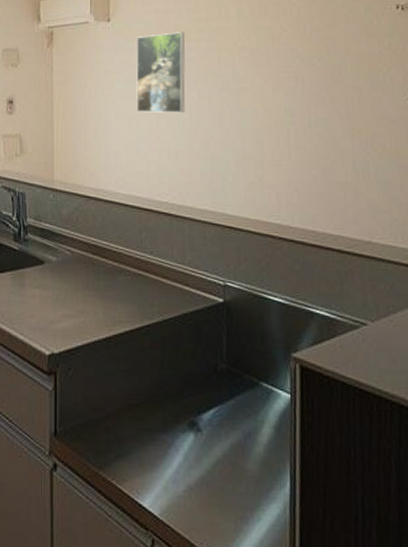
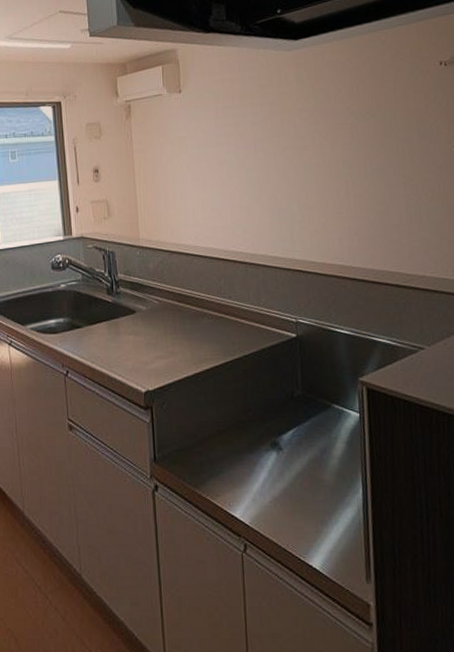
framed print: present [136,32,186,113] -> none [206,98,253,173]

